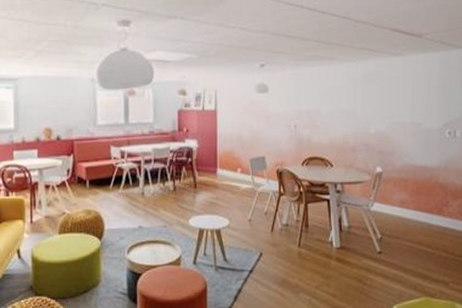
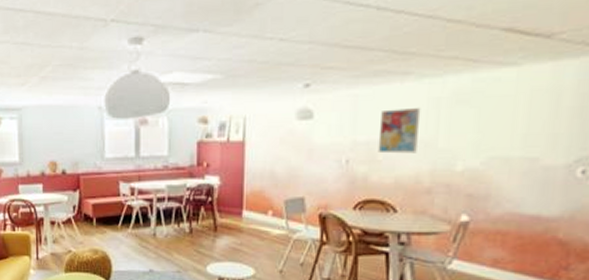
wall art: none [316,84,344,120] -> present [378,107,421,154]

